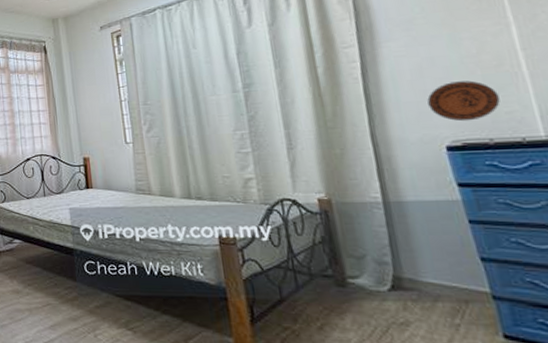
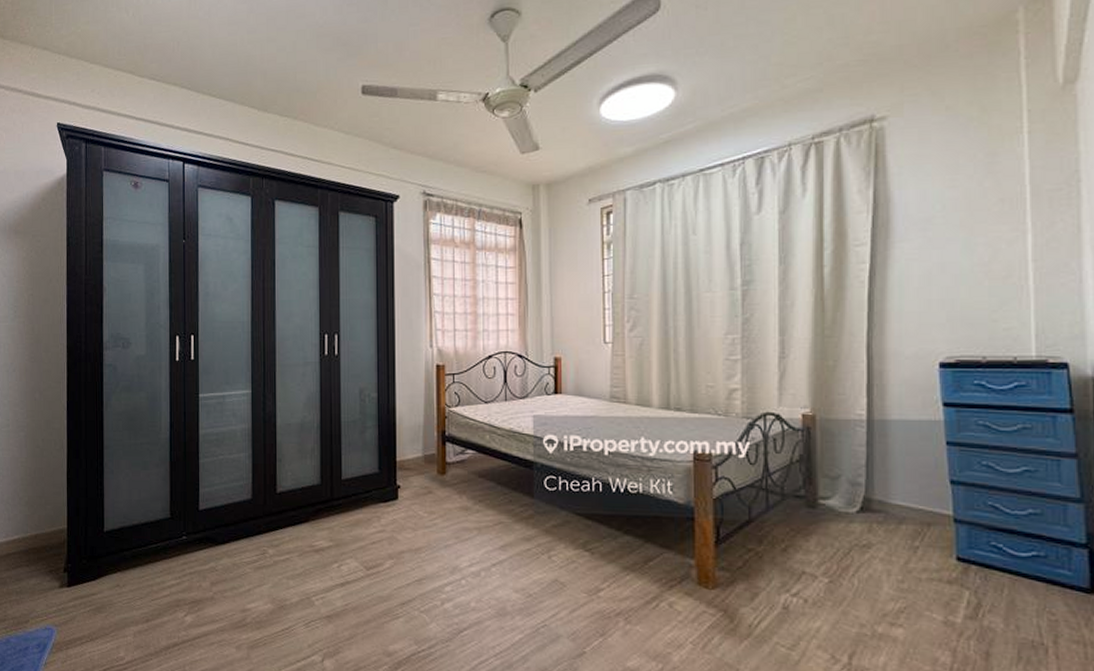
decorative plate: present [427,80,501,122] -> none [930,292,1001,337]

